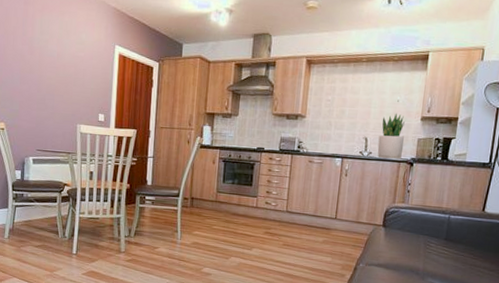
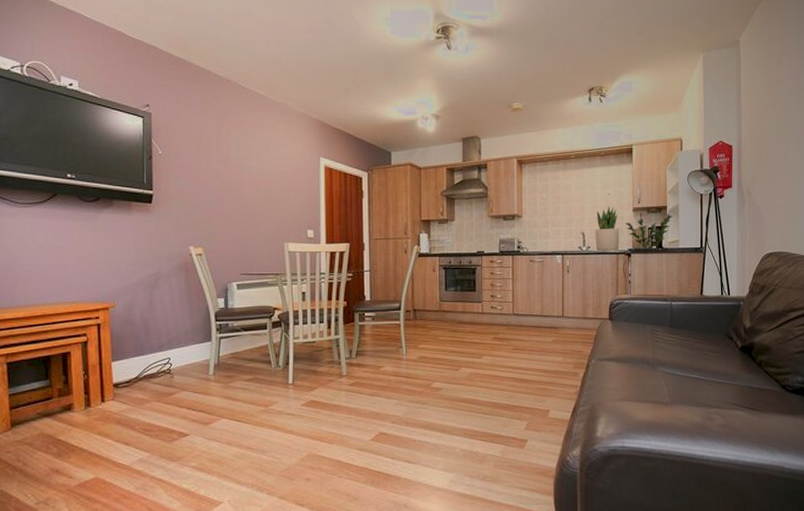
flowering plant: none [412,121,464,161] -> present [626,212,674,250]

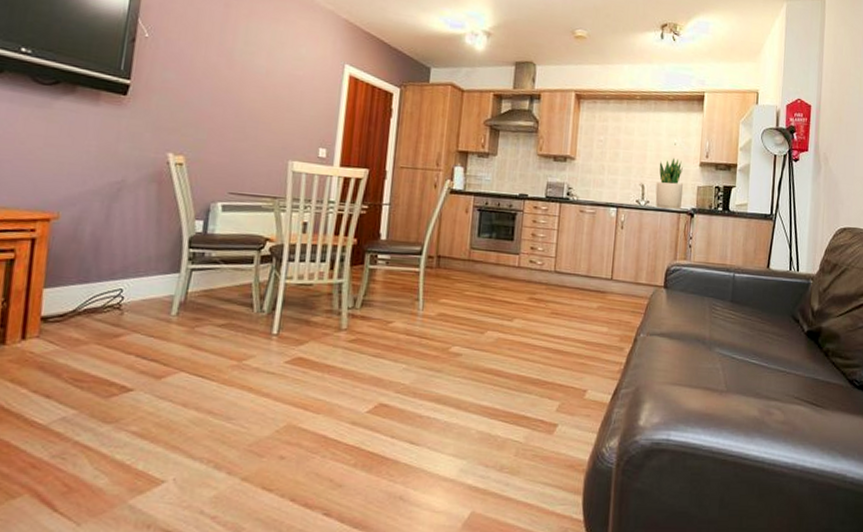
flowering plant: present [626,212,674,250] -> none [691,167,744,212]

